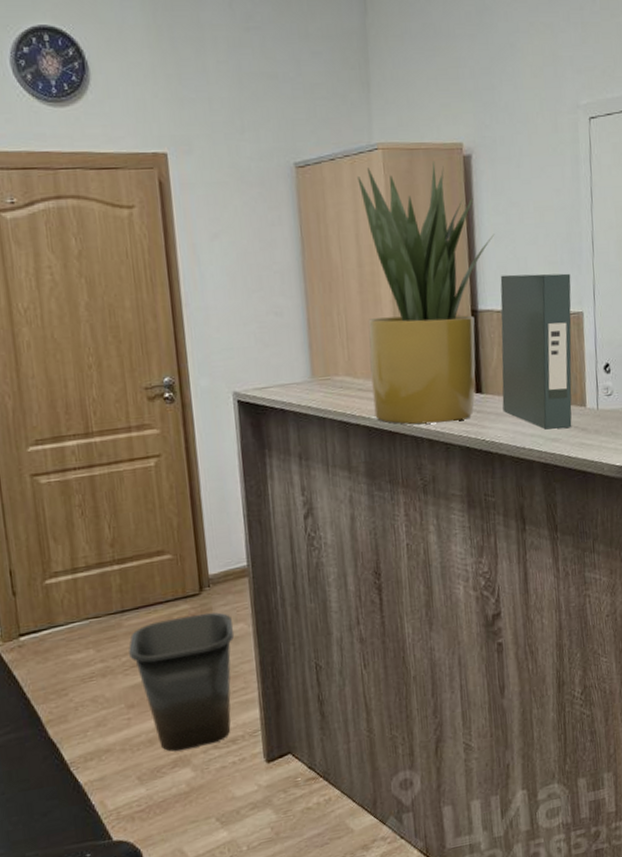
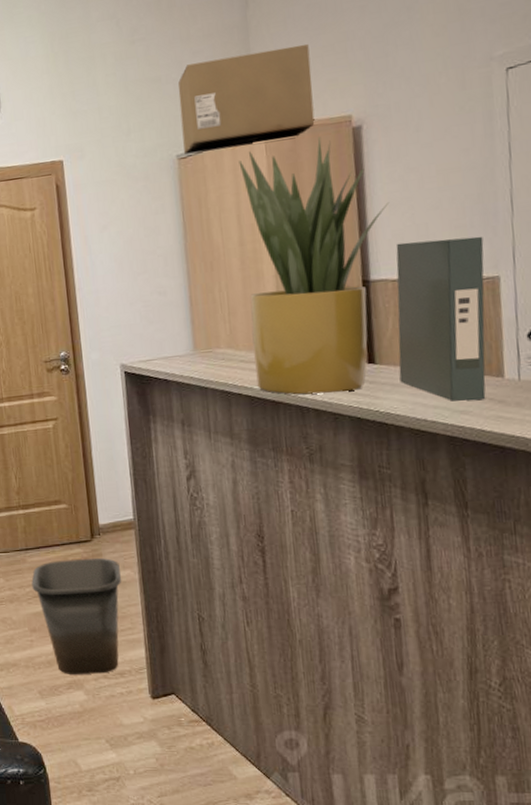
box: none [296,63,430,163] -> present [178,44,315,155]

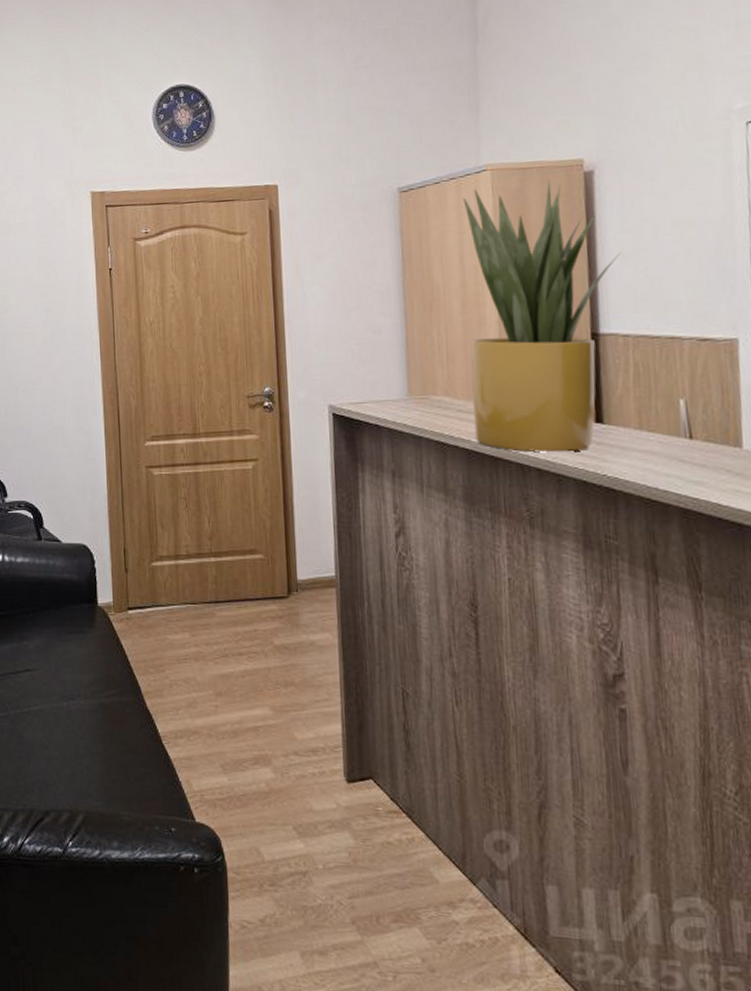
waste bin: present [31,557,122,674] -> none [220,616,320,750]
box: present [178,44,315,155] -> none [402,83,545,188]
binder: present [396,236,486,401] -> none [627,294,723,471]

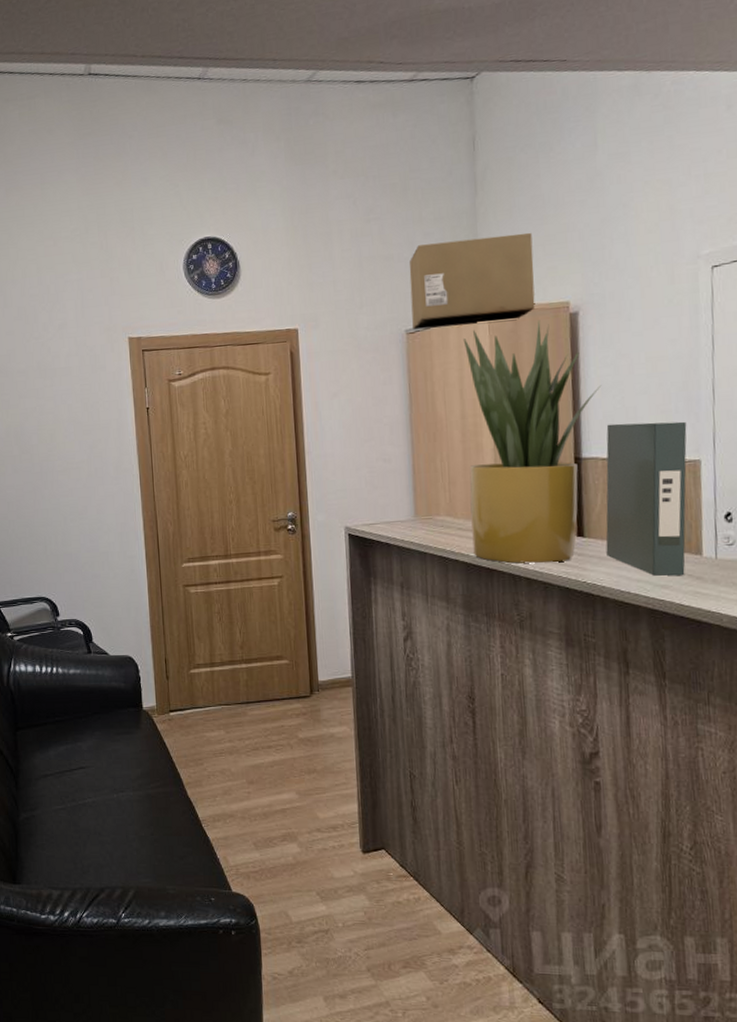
box: none [402,83,545,188] -> present [409,232,535,330]
binder: none [627,294,723,471] -> present [606,421,687,576]

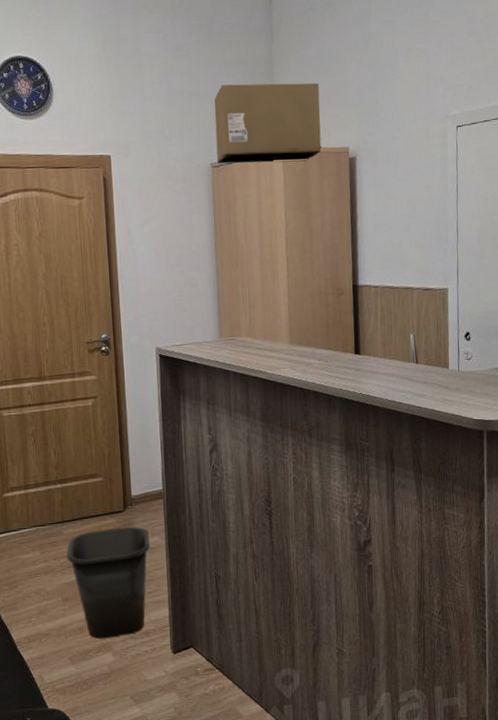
waste bin: none [251,713,339,827] -> present [66,526,151,639]
planter: present [463,320,602,564] -> none [261,162,374,379]
binder: present [606,421,687,576] -> none [377,256,438,387]

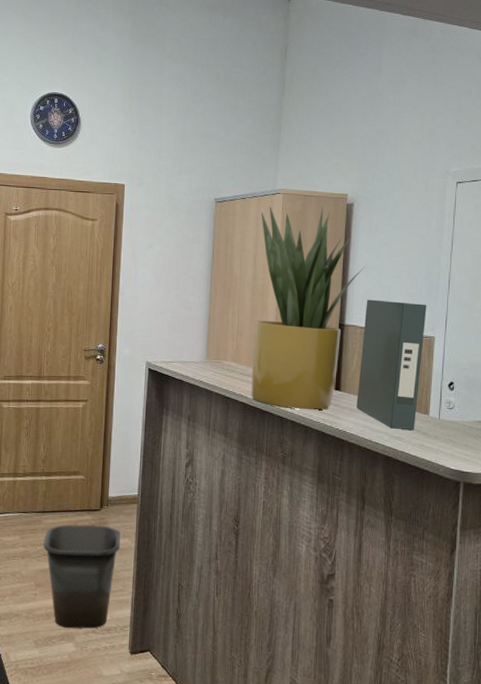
box: present [214,82,322,164] -> none [221,129,324,204]
planter: none [261,162,374,379] -> present [251,205,366,410]
binder: none [377,256,438,387] -> present [356,299,427,431]

